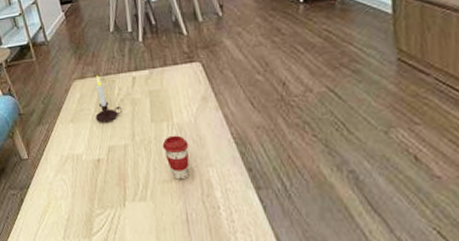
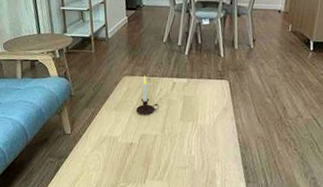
coffee cup: present [162,135,190,180] -> none [184,133,205,169]

